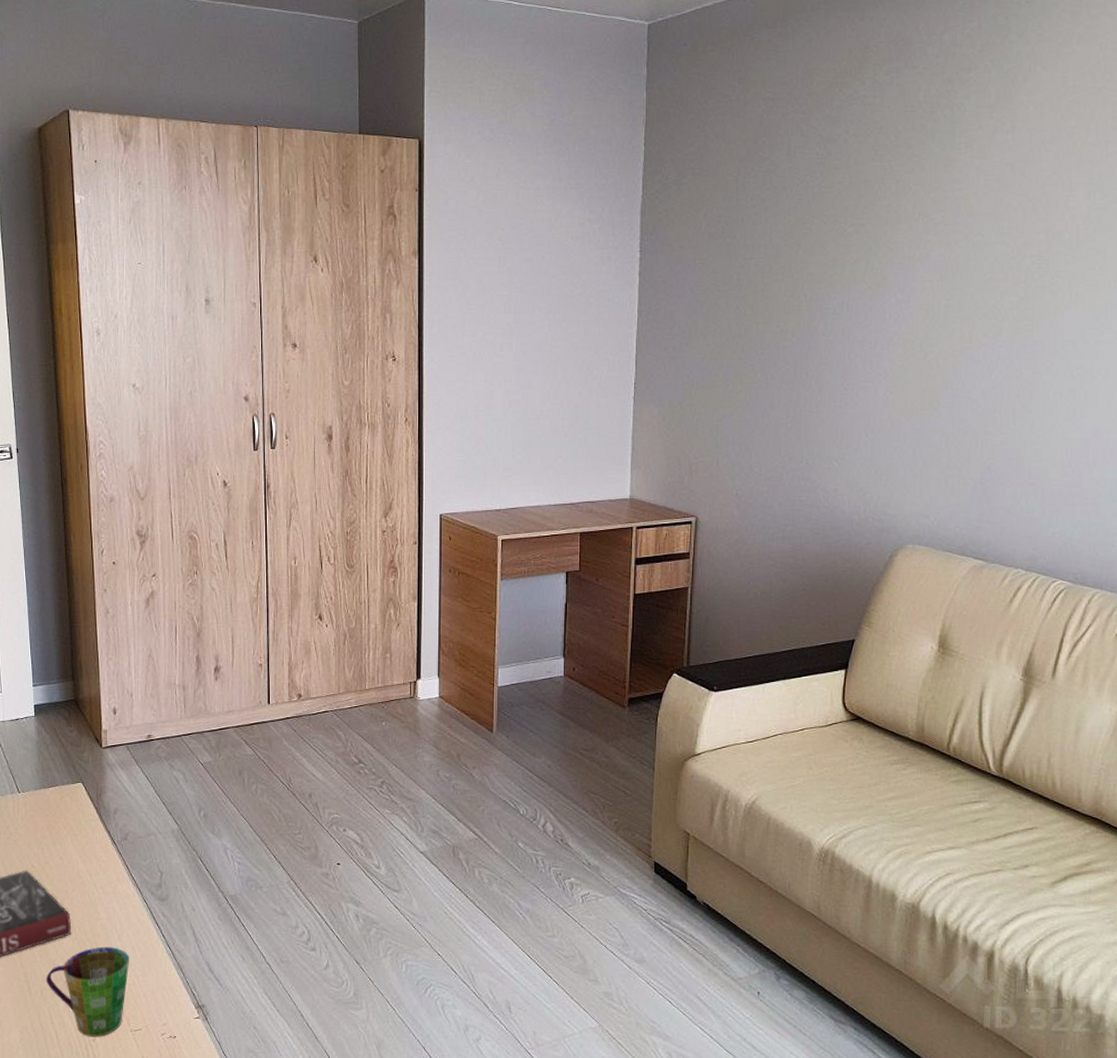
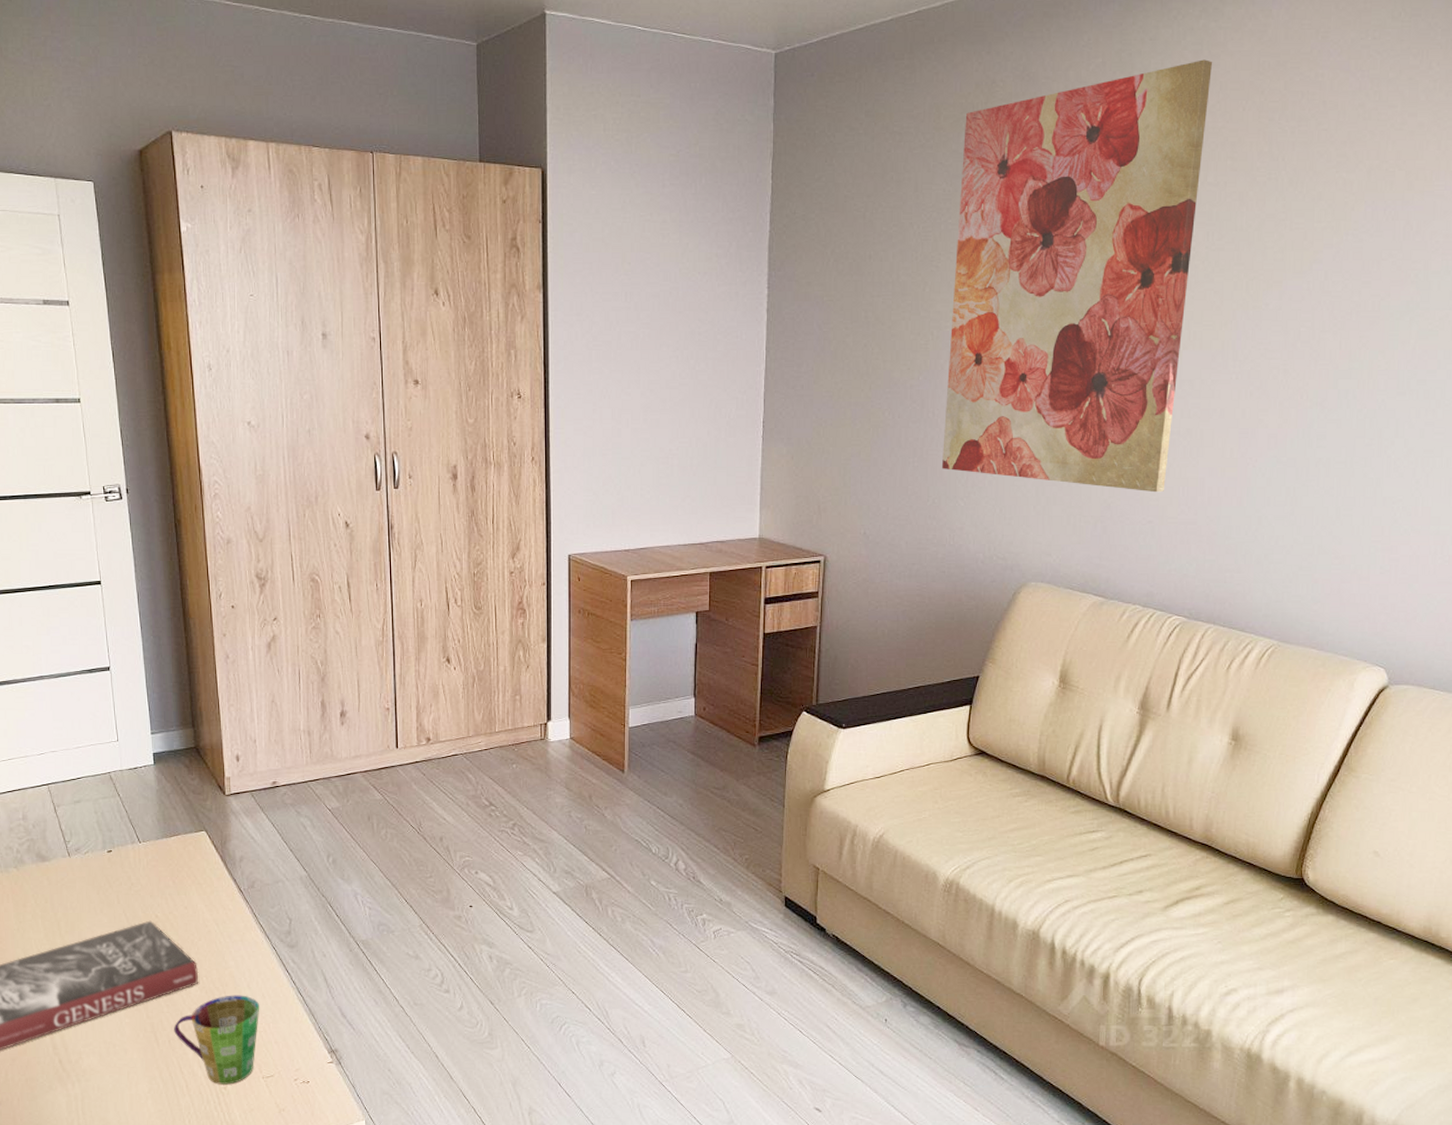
wall art: none [815,21,1092,454] -> present [941,59,1213,493]

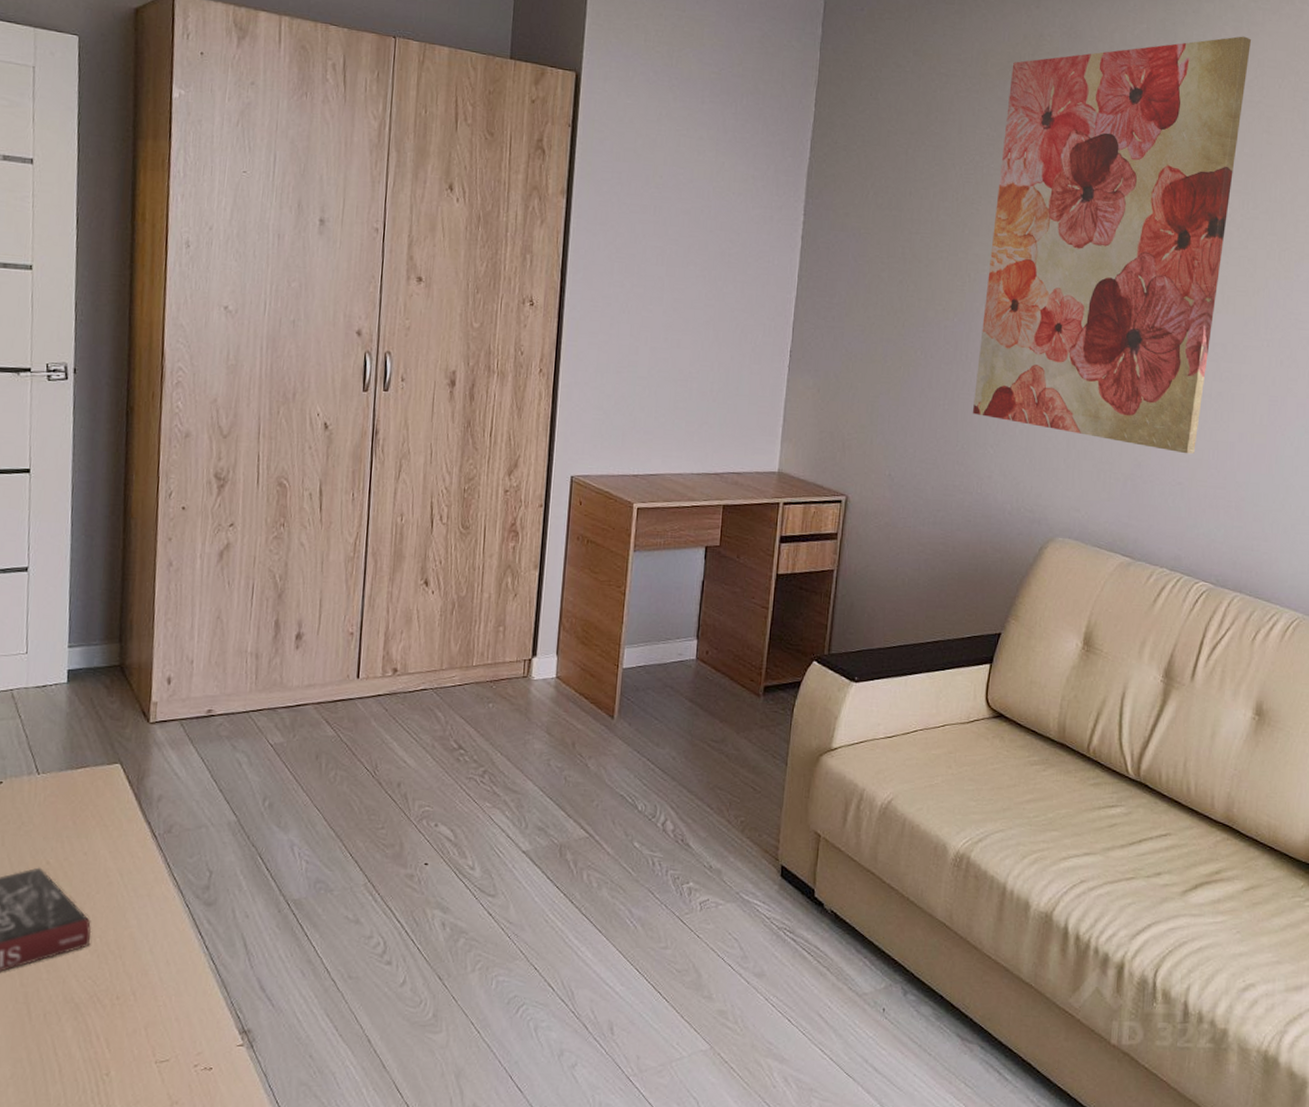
cup: present [174,995,260,1085] -> none [52,960,162,1070]

